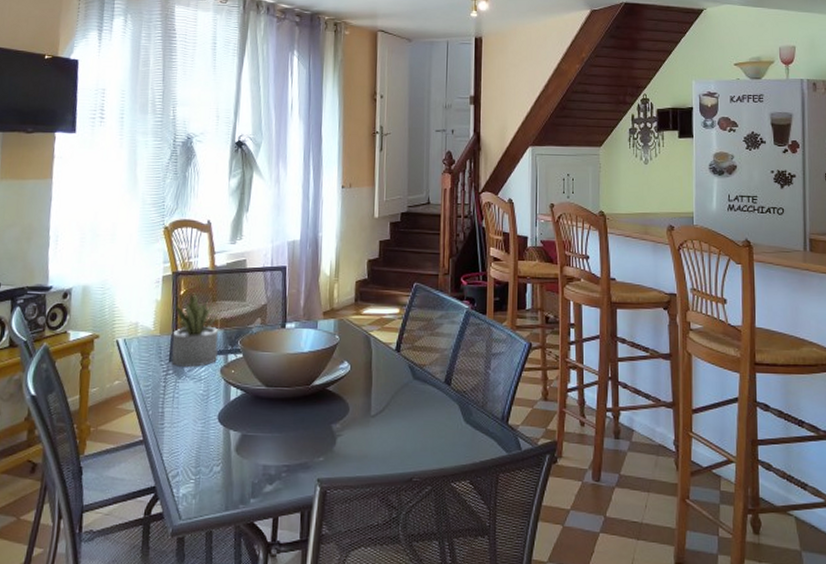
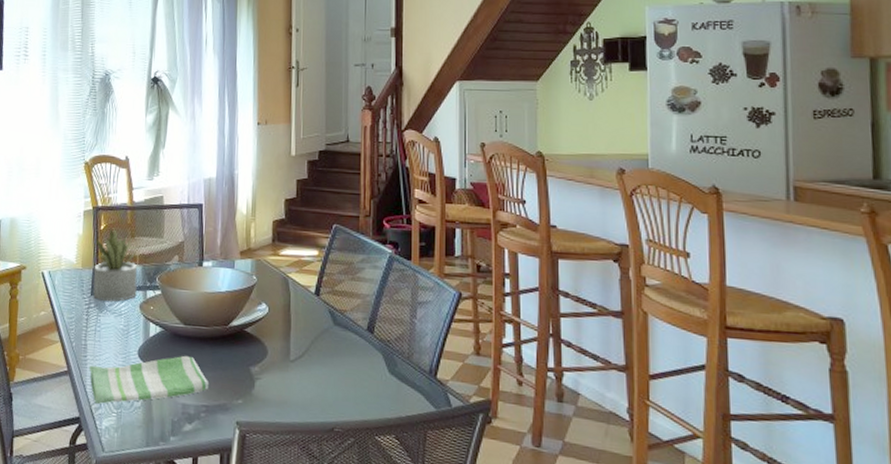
dish towel: none [165,417,291,471] -> present [88,355,210,404]

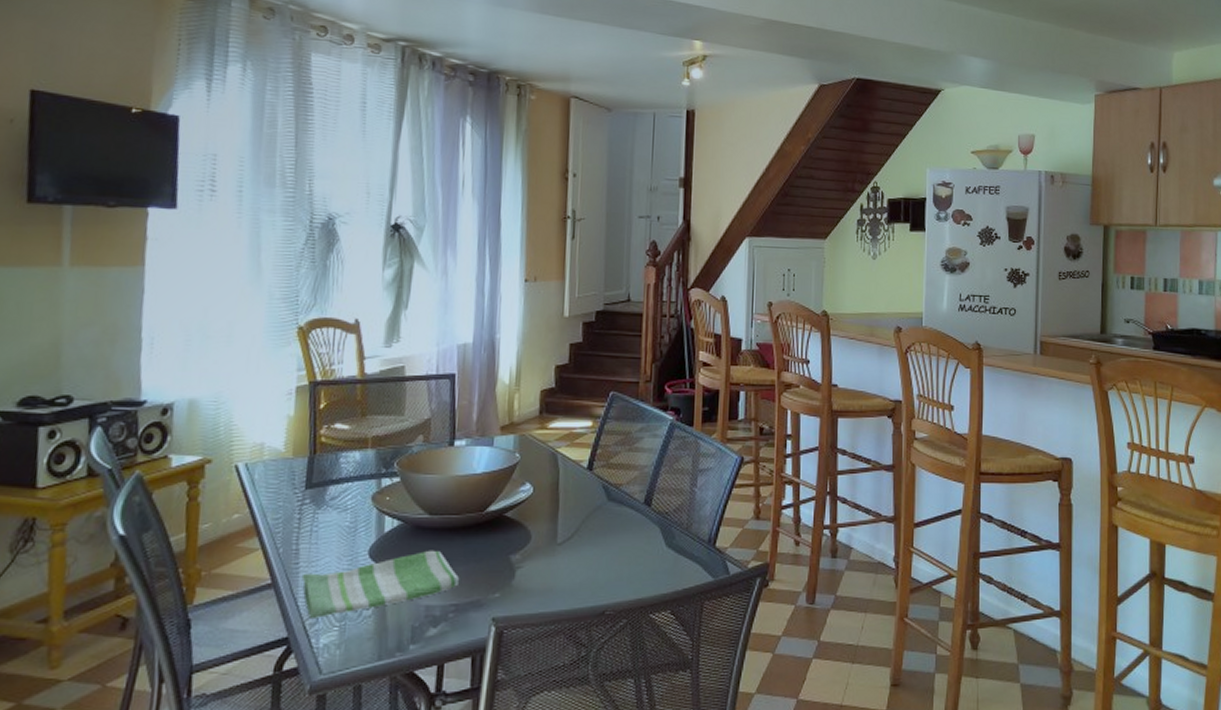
succulent plant: present [93,228,138,302] -> none [308,406,369,496]

